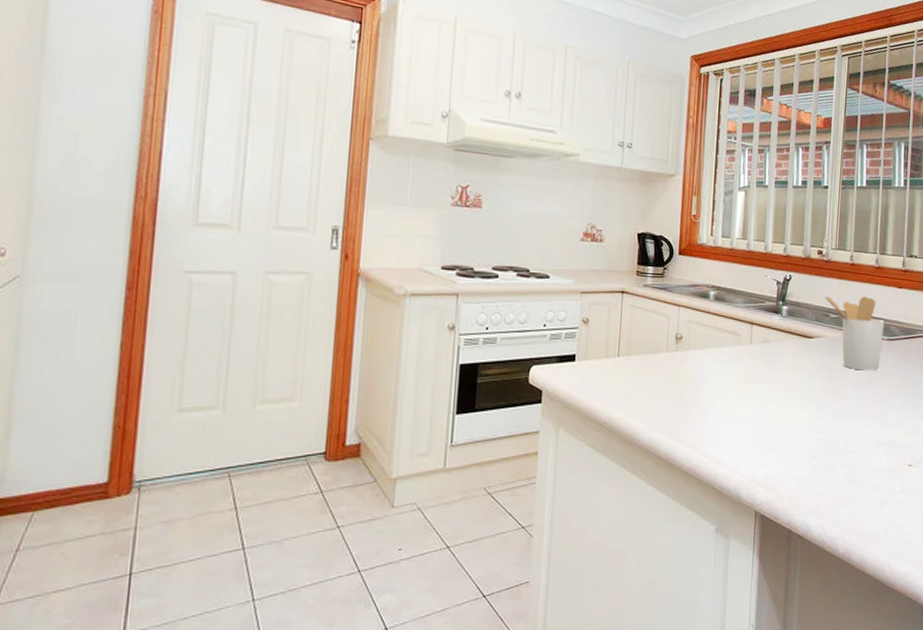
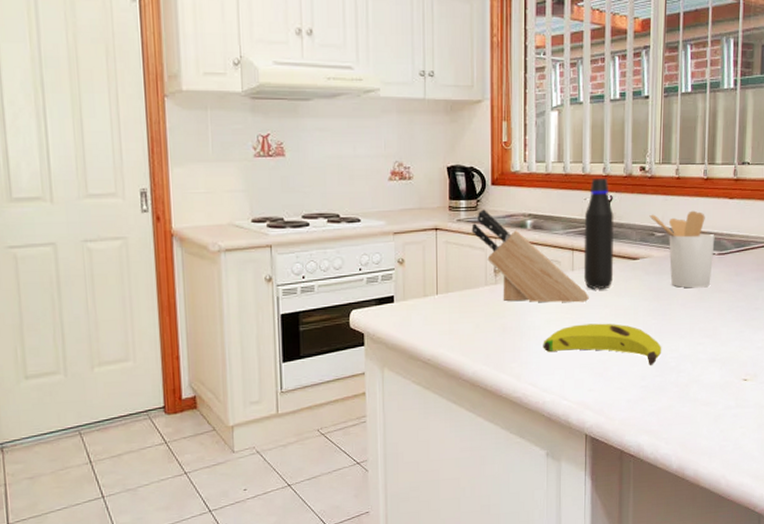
knife block: none [656,277,765,376] -> present [471,209,589,303]
banana: none [718,398,833,444] -> present [543,323,662,365]
water bottle: none [760,256,792,365] -> present [583,177,615,290]

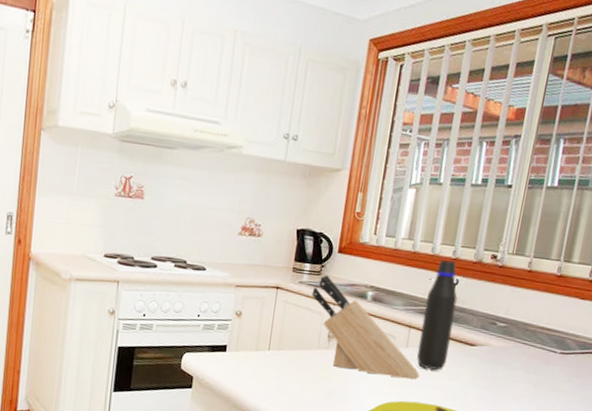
utensil holder: present [649,210,715,288] -> none [494,303,560,385]

